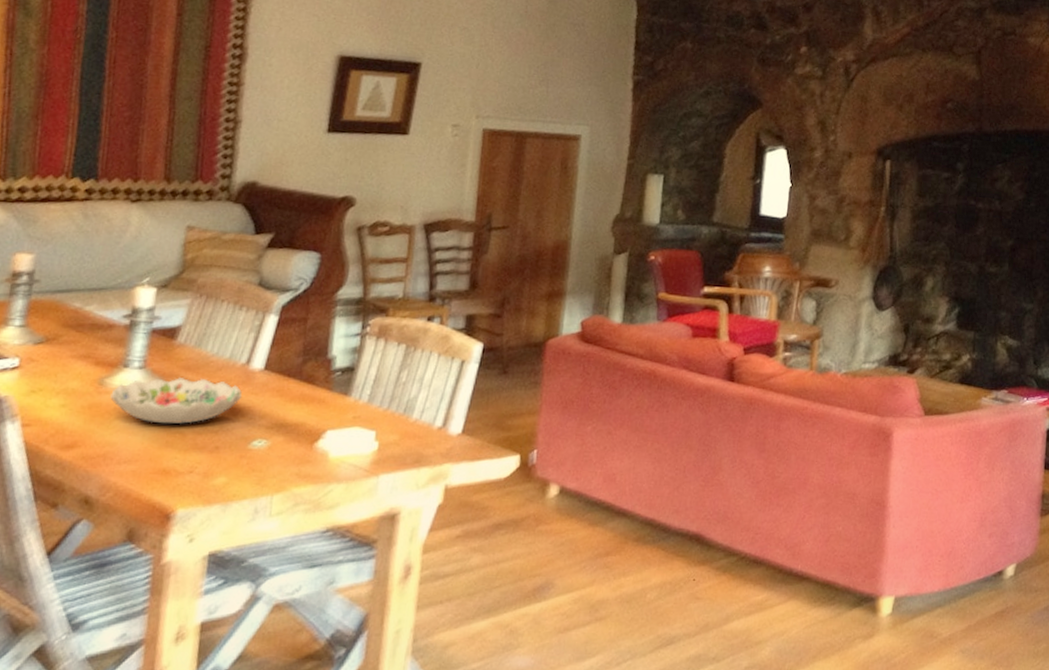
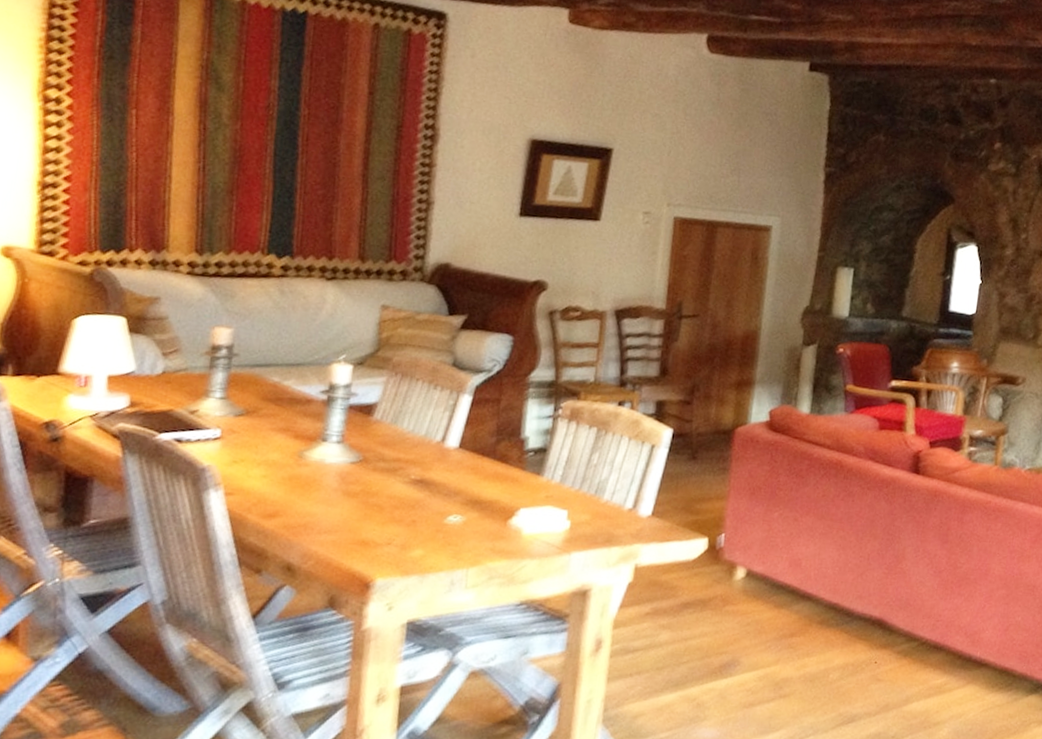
decorative bowl: present [110,376,242,424] -> none [310,452,438,498]

